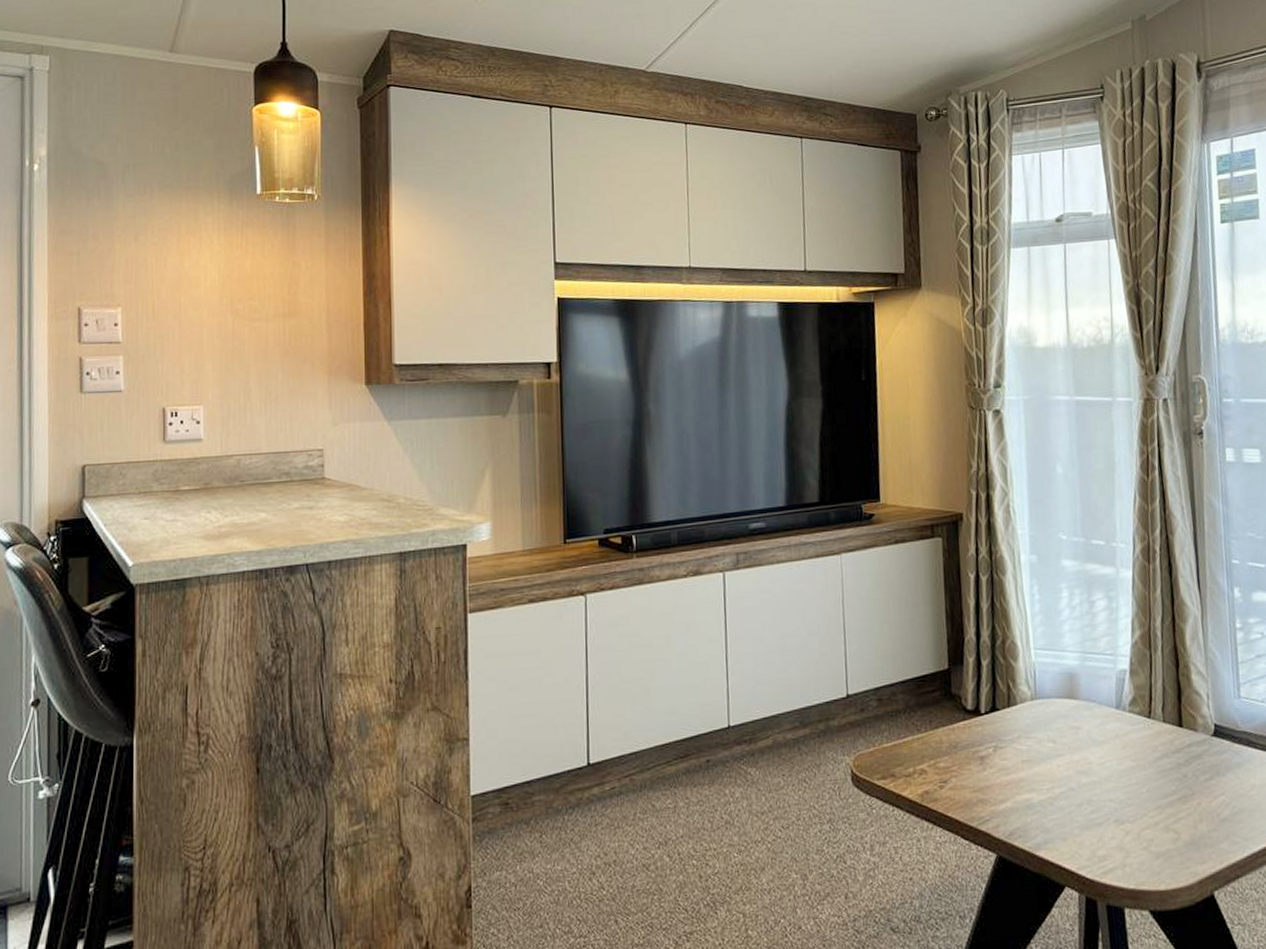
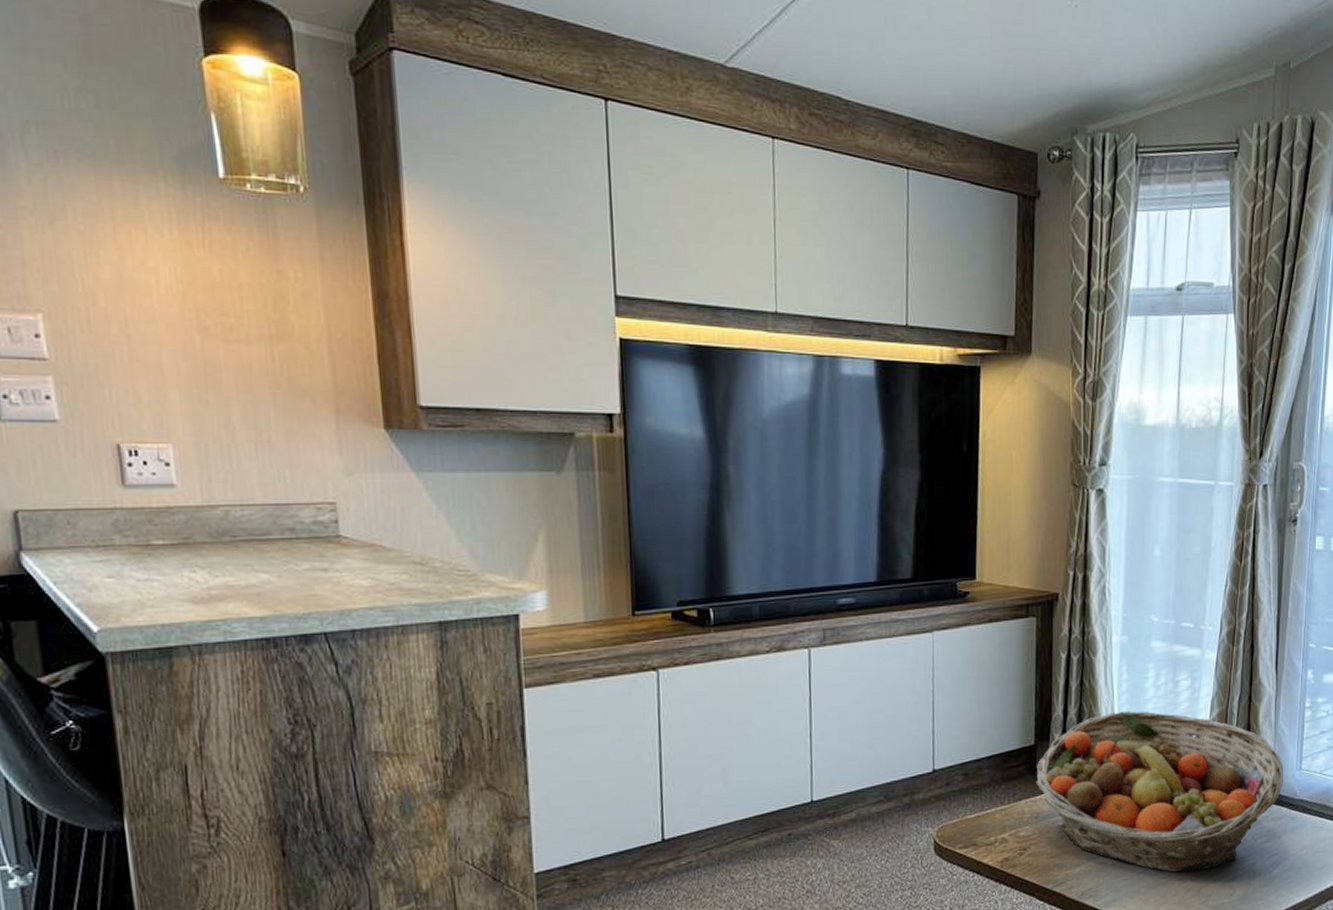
fruit basket: none [952,633,1222,813] -> present [1036,711,1284,873]

